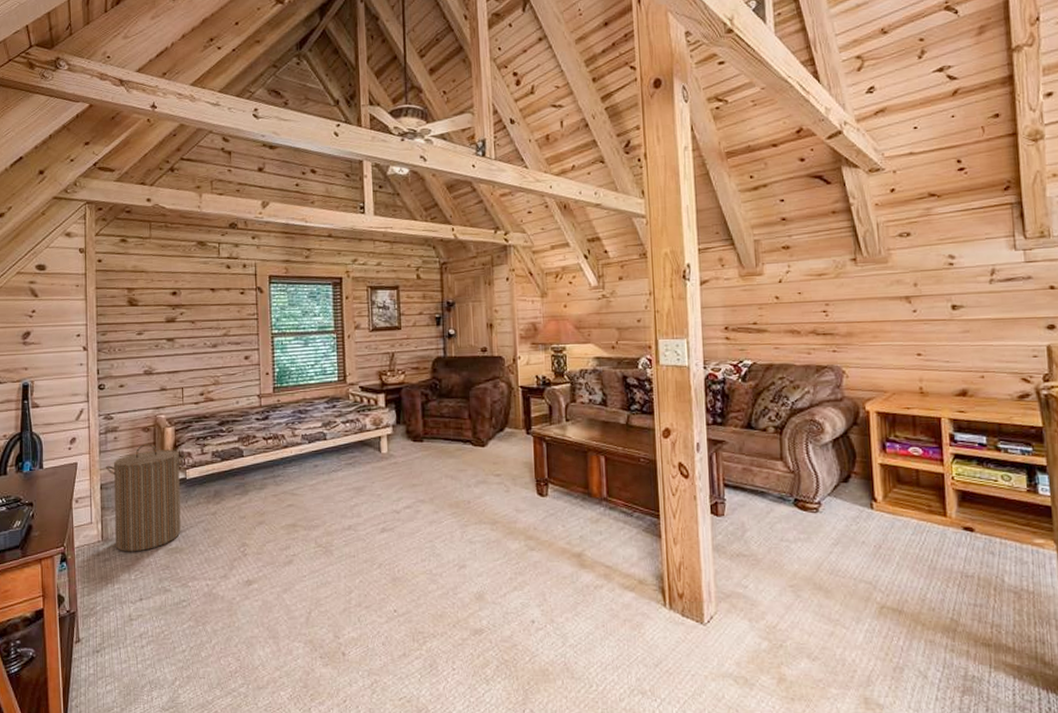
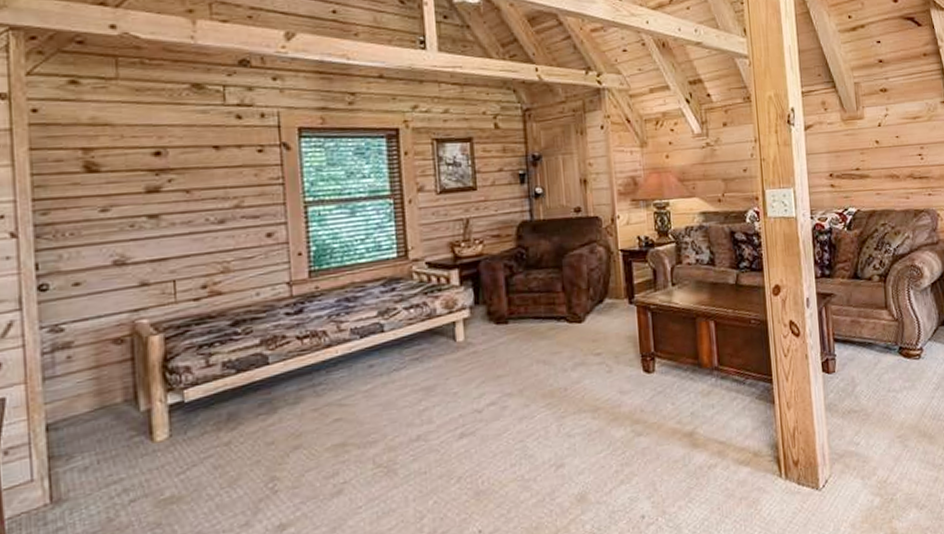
laundry hamper: present [106,443,187,552] -> none [54,359,185,514]

